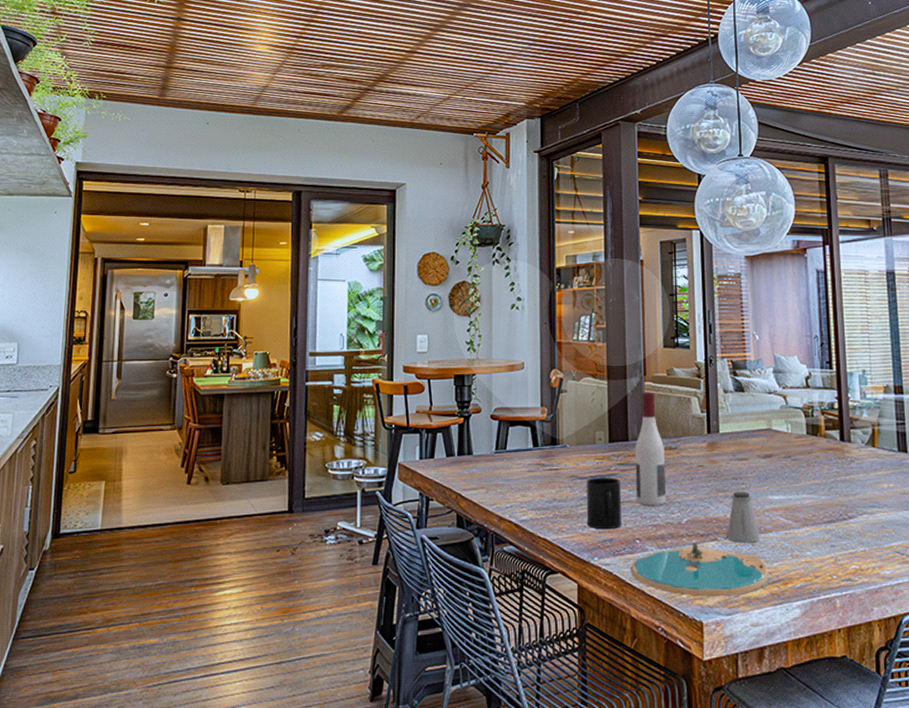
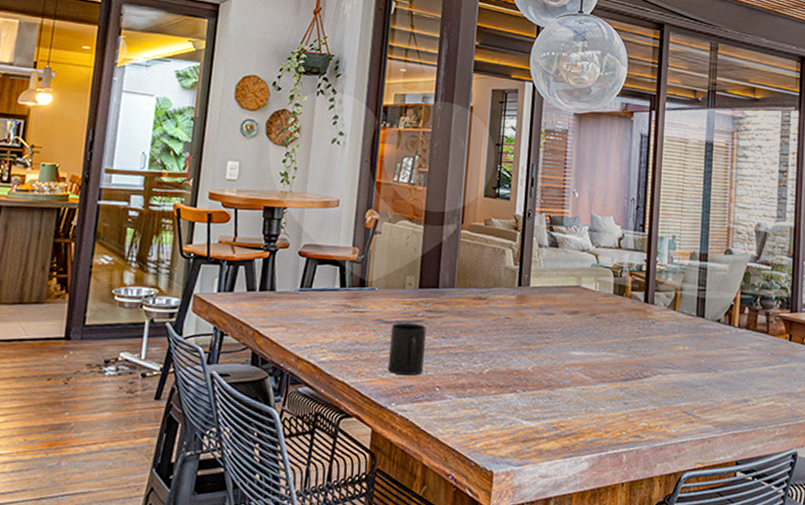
plate: present [631,543,770,597] -> none [427,393,563,448]
wine bottle: present [634,391,667,507] -> none [440,240,474,356]
saltshaker: present [726,491,760,543] -> none [525,345,558,397]

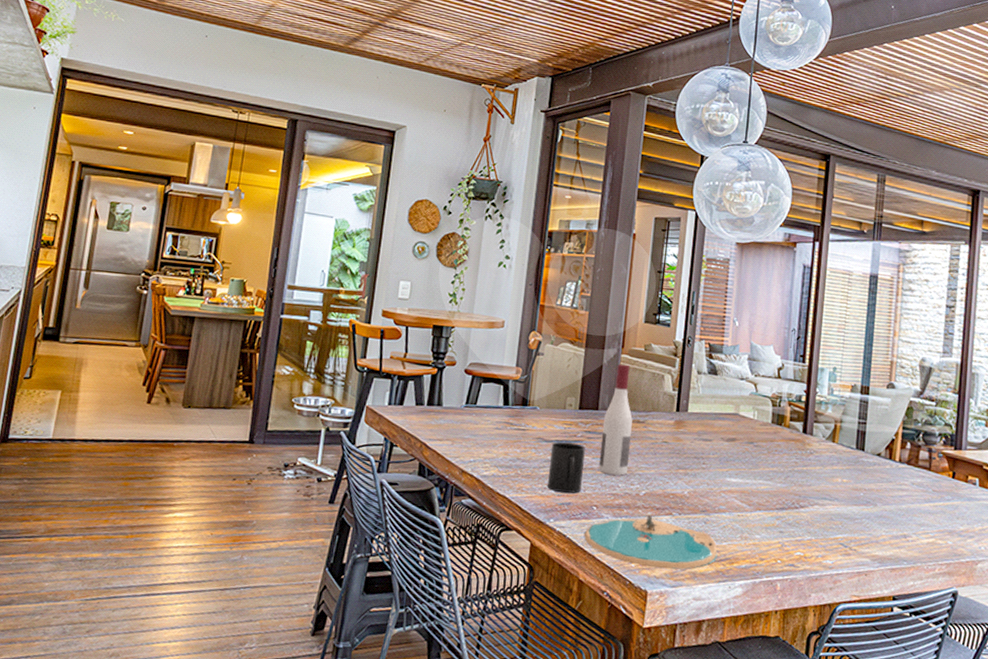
plate: none [427,393,563,448] -> present [584,515,718,570]
wine bottle: none [440,240,474,356] -> present [598,364,633,476]

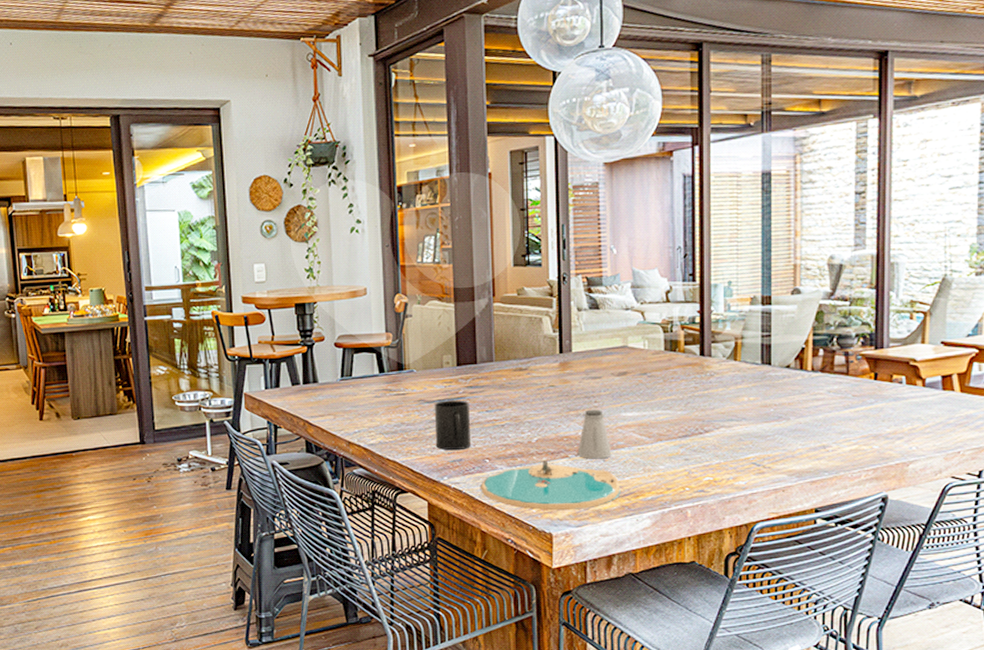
wine bottle: present [598,364,633,476] -> none [483,313,517,427]
saltshaker: none [681,470,714,521] -> present [577,409,612,459]

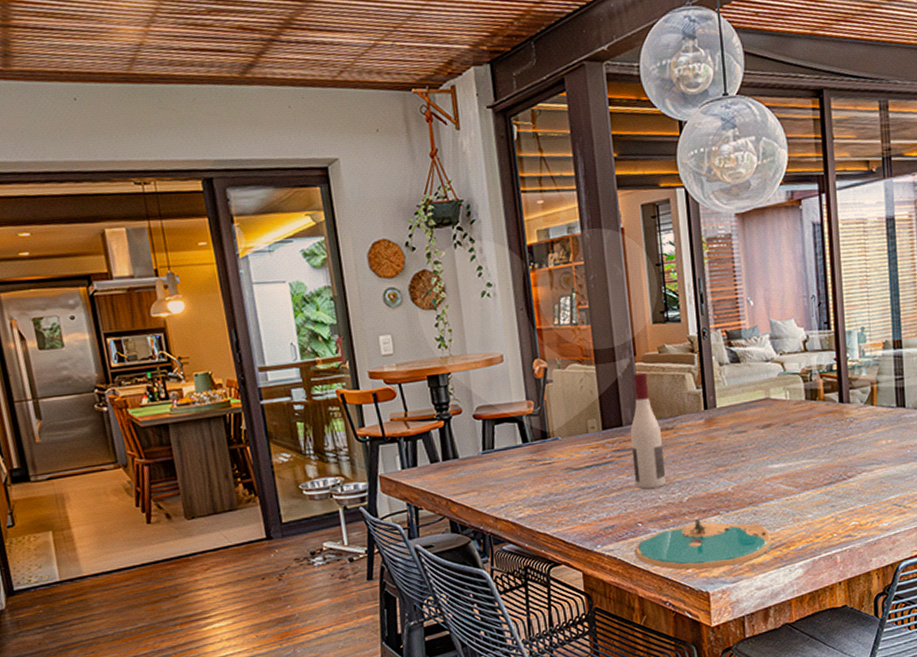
mug: present [434,400,471,451] -> none [581,464,622,518]
wine bottle: none [483,313,517,427] -> present [630,372,667,490]
saltshaker: present [577,409,612,459] -> none [728,463,762,514]

